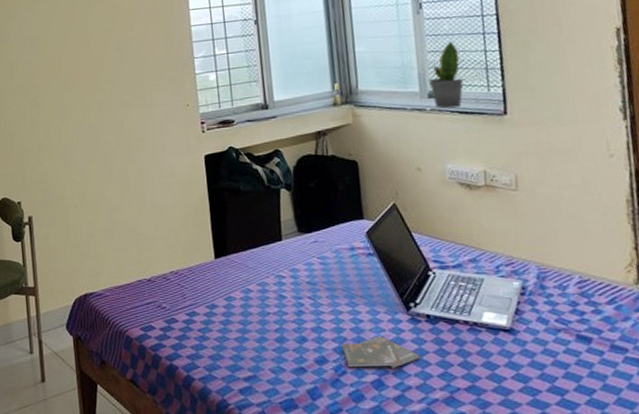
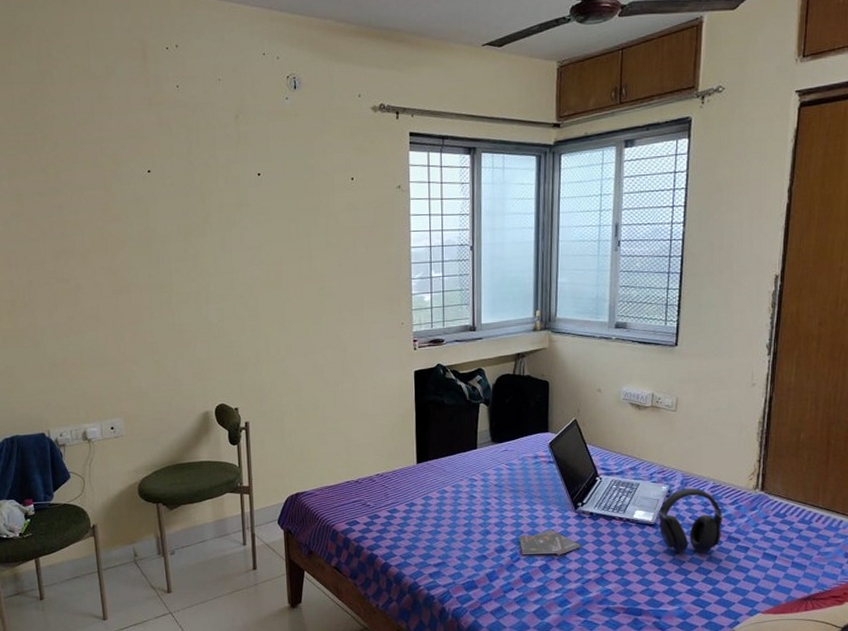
potted plant: present [429,41,464,109] -> none [618,278,647,339]
headphones: none [514,284,602,367] -> present [659,488,723,554]

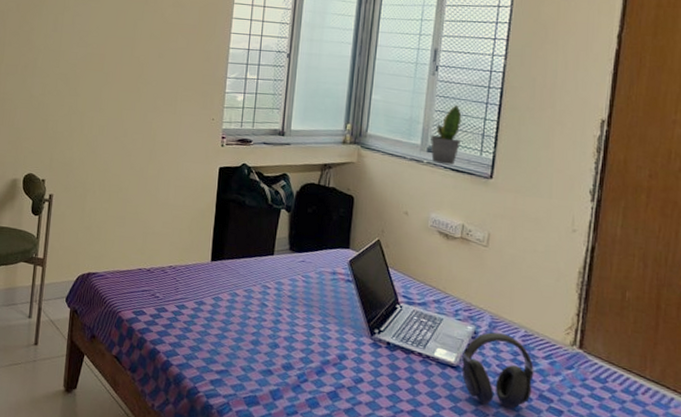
booklet: present [518,529,582,556] -> none [307,353,376,384]
potted plant: none [618,278,647,339] -> present [430,104,462,166]

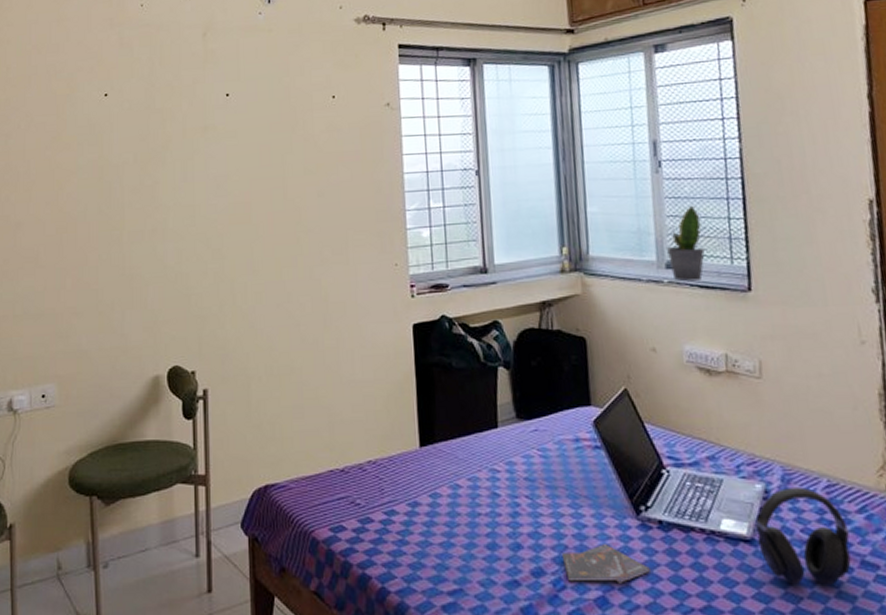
booklet: none [307,353,376,384] -> present [561,544,652,583]

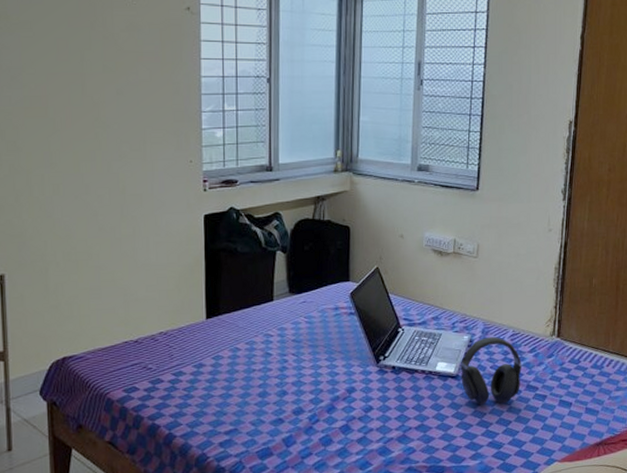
booklet: present [561,544,652,583] -> none [317,386,384,416]
potted plant: present [667,205,706,282] -> none [420,119,449,182]

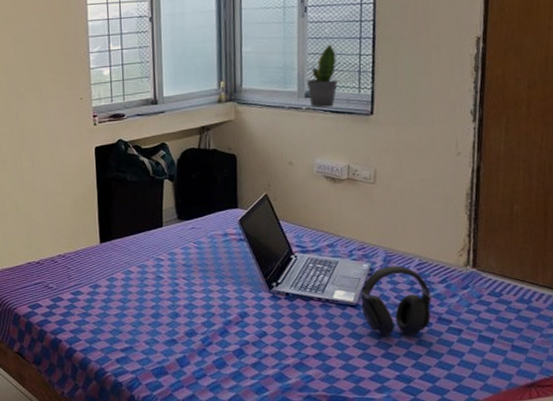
potted plant: none [420,119,449,182] -> present [307,44,339,108]

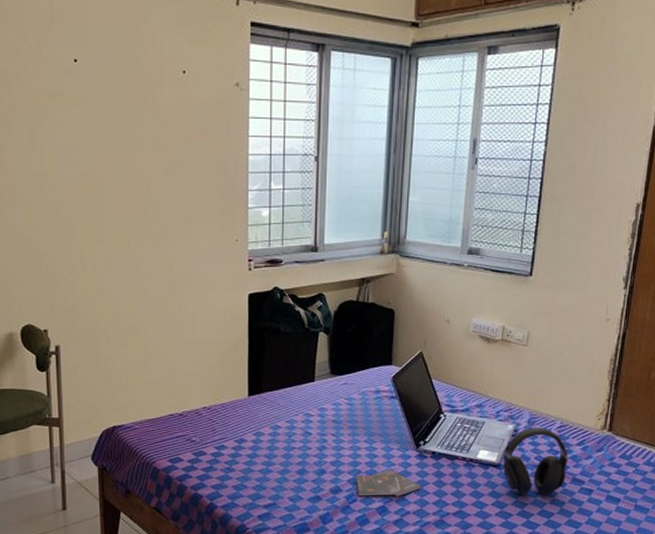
booklet: none [209,311,278,339] -> present [355,469,422,497]
potted plant: present [307,44,339,108] -> none [471,200,502,266]

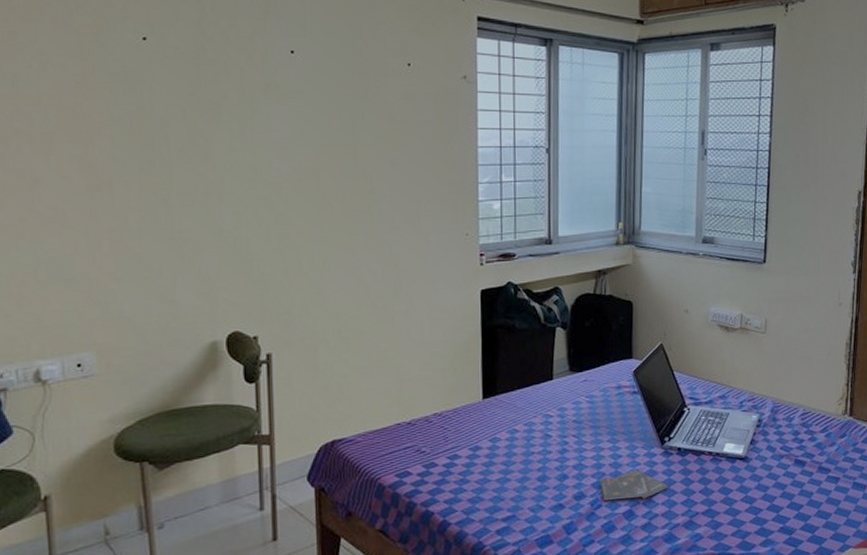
headphones: present [503,428,568,496] -> none [749,416,813,489]

